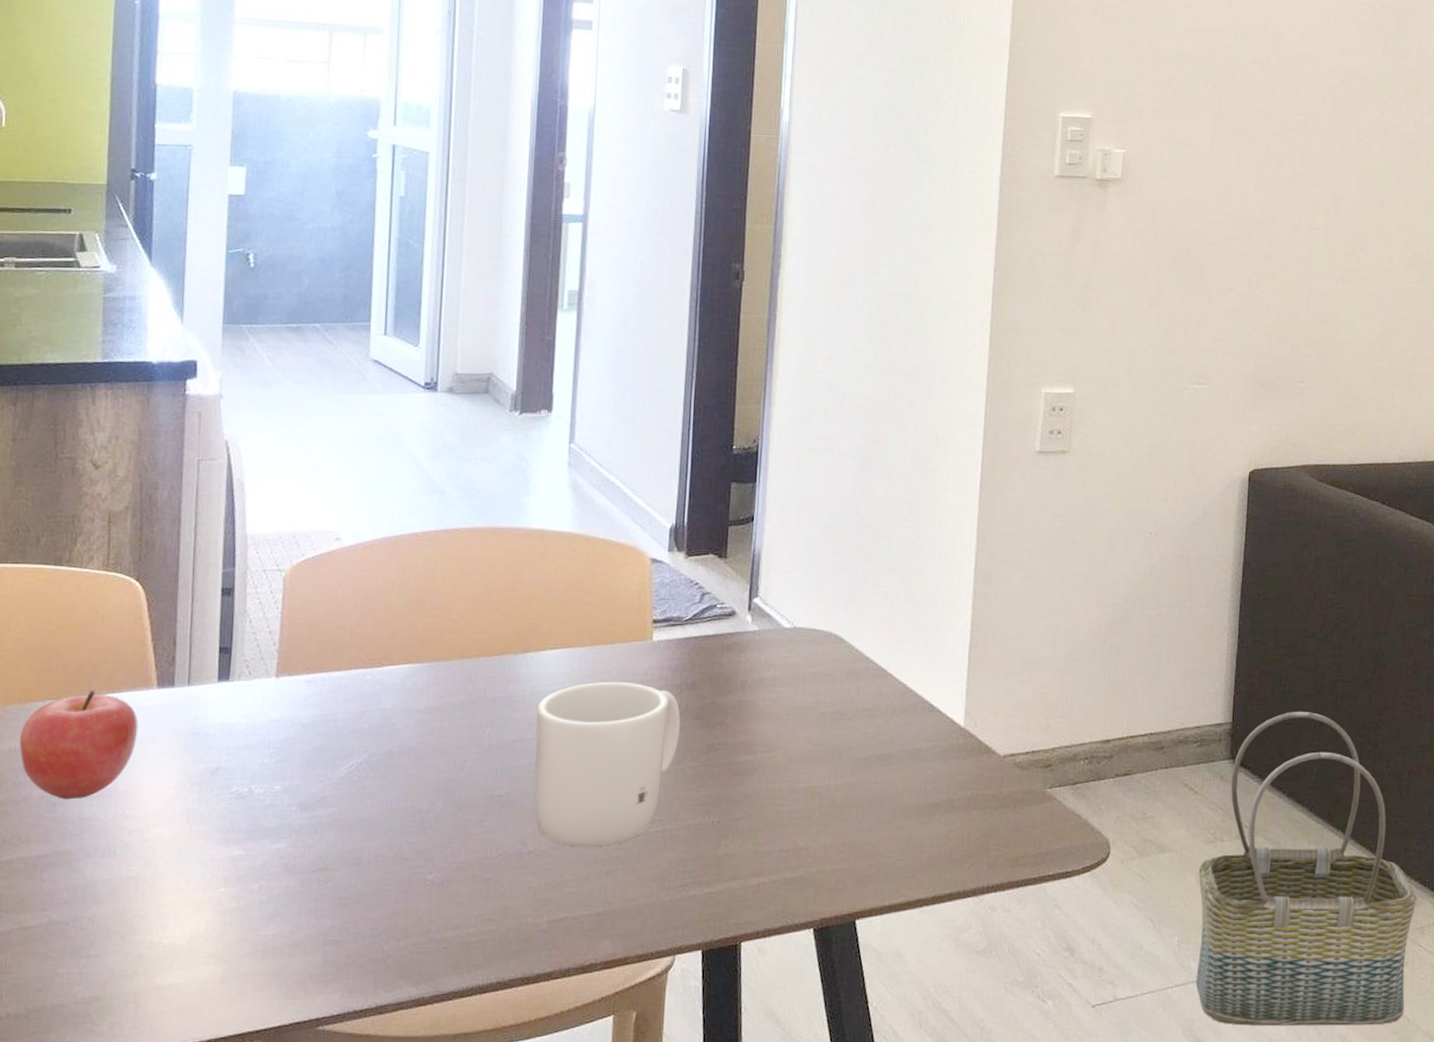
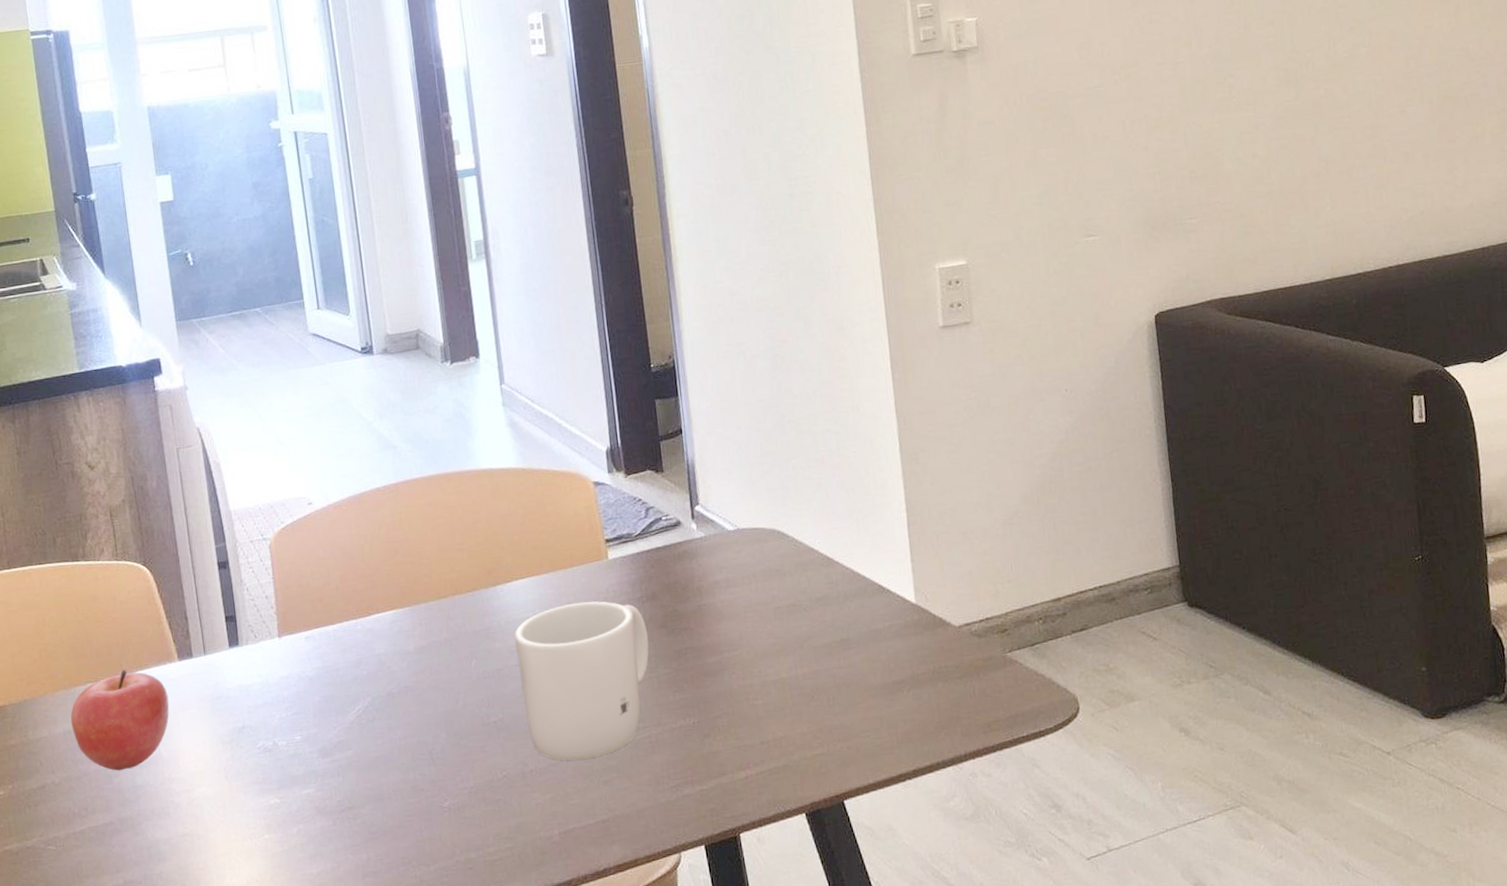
basket: present [1196,712,1417,1026] -> none [1170,545,1404,863]

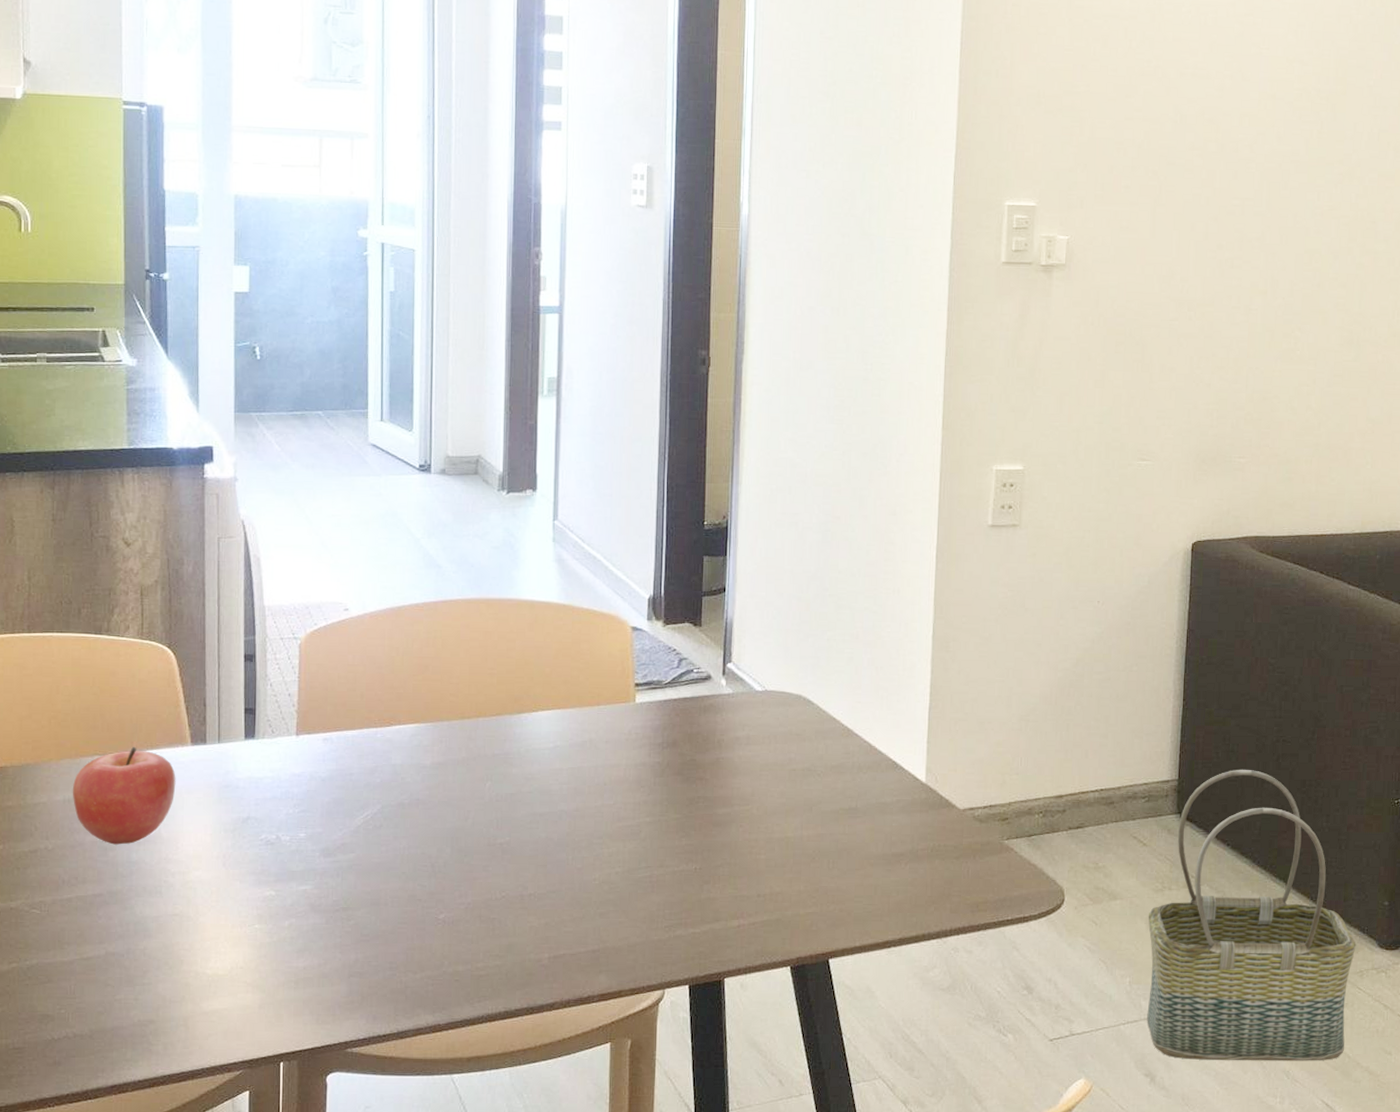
mug: present [514,601,649,761] -> none [531,740,664,890]
basket: none [1170,545,1404,863] -> present [1147,770,1356,1061]

